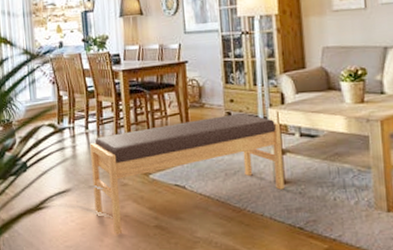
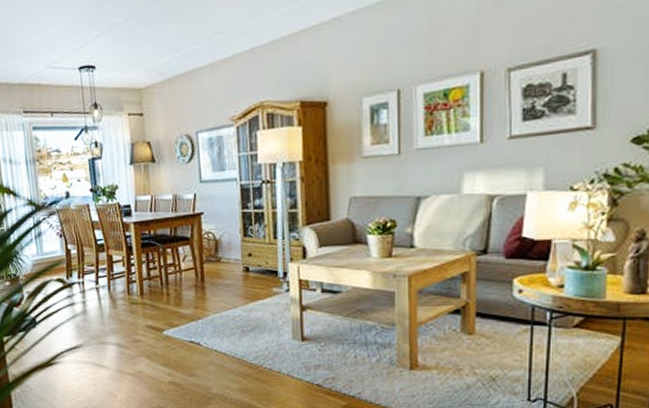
bench: present [90,113,285,235] -> none [100,268,303,391]

